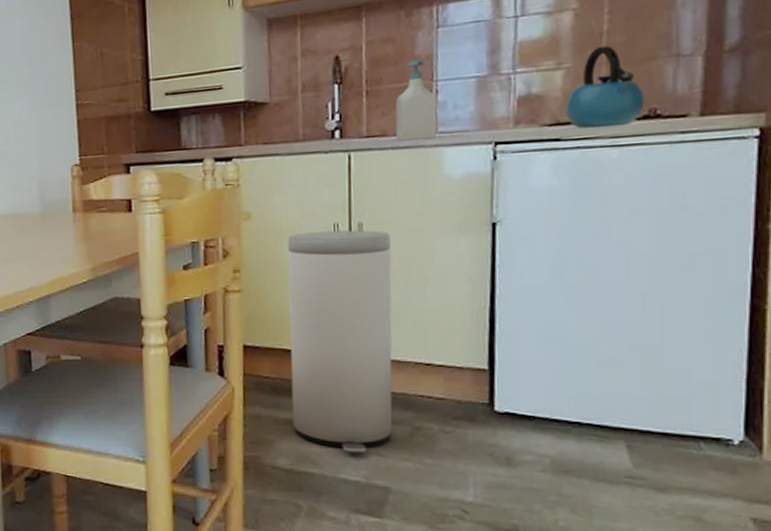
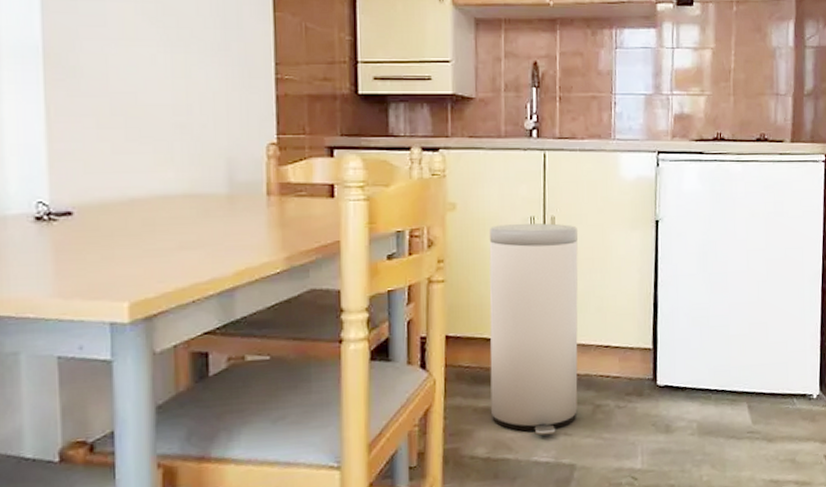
soap bottle: present [395,59,438,141] -> none [582,74,616,144]
kettle: present [566,45,644,129] -> none [707,80,757,146]

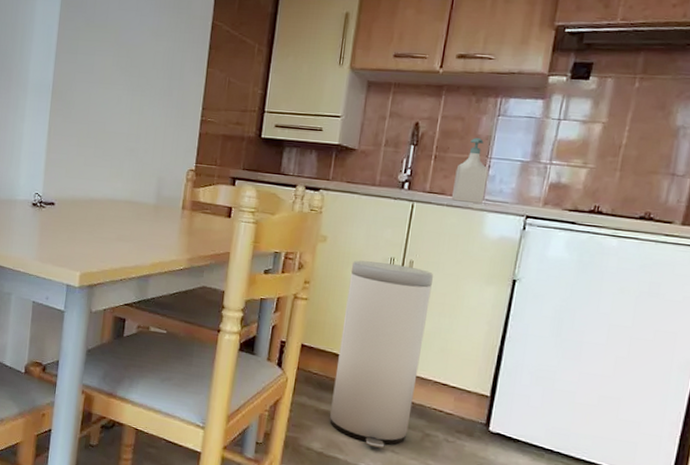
soap bottle: none [582,74,616,144] -> present [451,138,488,204]

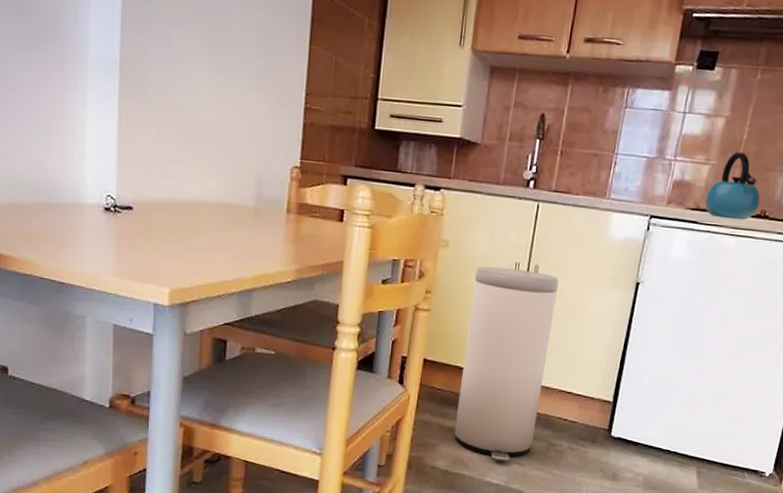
soap bottle: present [451,138,488,204] -> none [577,132,615,203]
kettle: none [583,155,644,222] -> present [705,151,760,221]

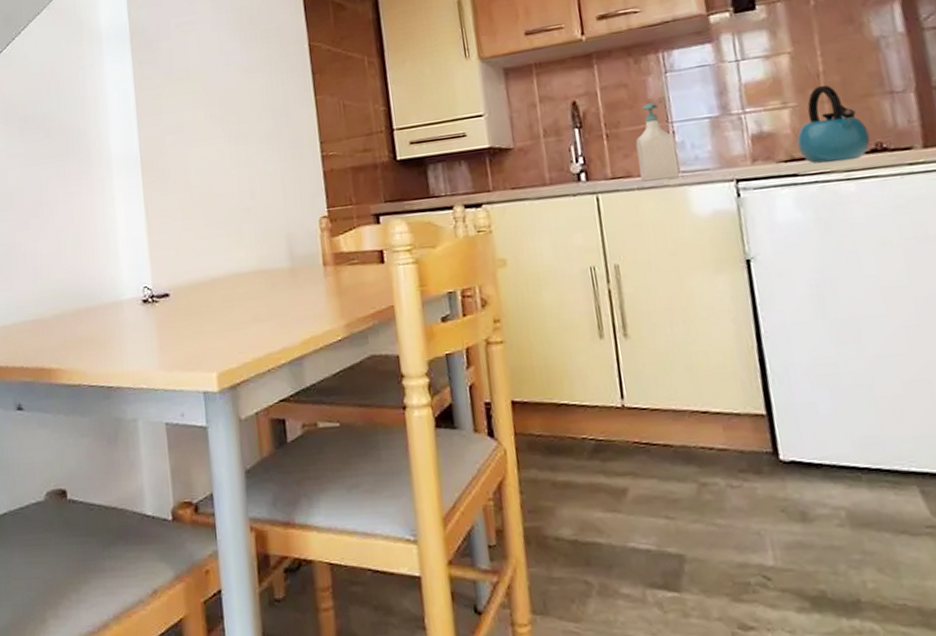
pedal bin: present [453,266,559,461] -> none [545,272,678,518]
soap bottle: none [577,132,615,203] -> present [635,103,680,182]

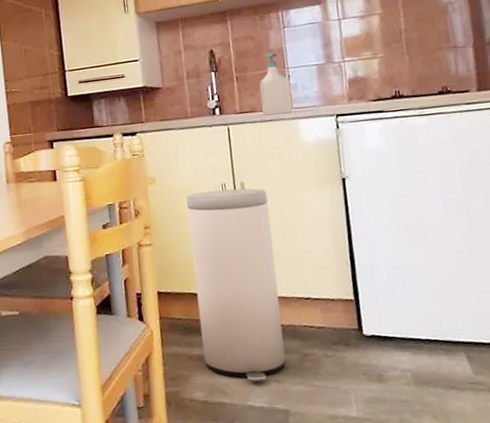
pedal bin: none [545,272,678,518] -> present [186,188,286,382]
kettle: present [797,85,871,164] -> none [383,40,439,103]

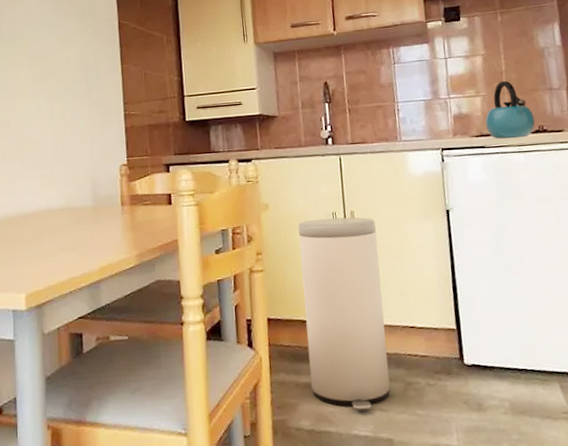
soap bottle: present [259,52,293,116] -> none [370,86,402,147]
kettle: none [383,40,439,103] -> present [485,80,535,139]

